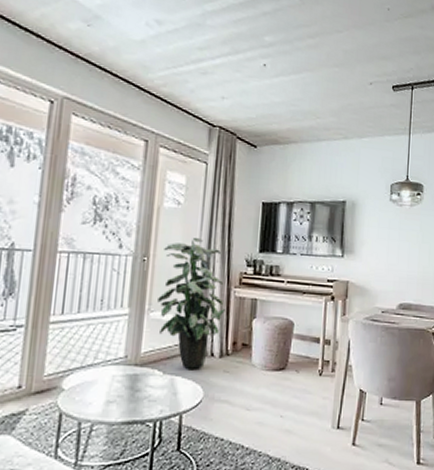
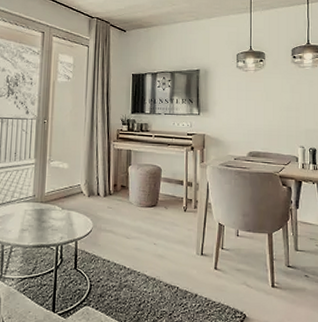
indoor plant: present [158,237,225,369] -> none [56,103,107,205]

